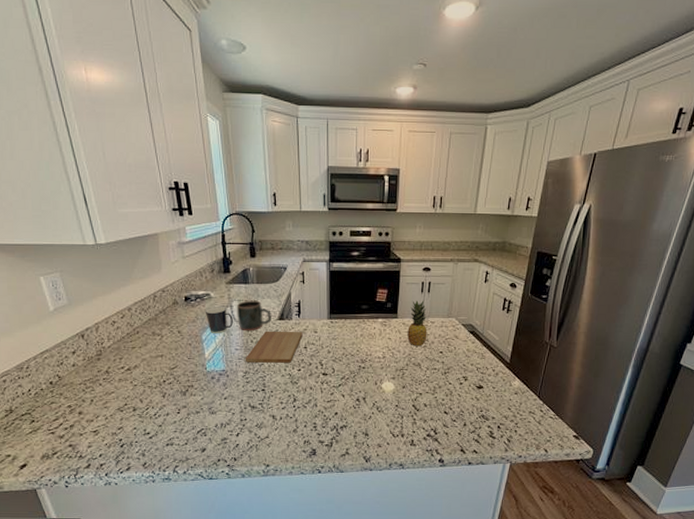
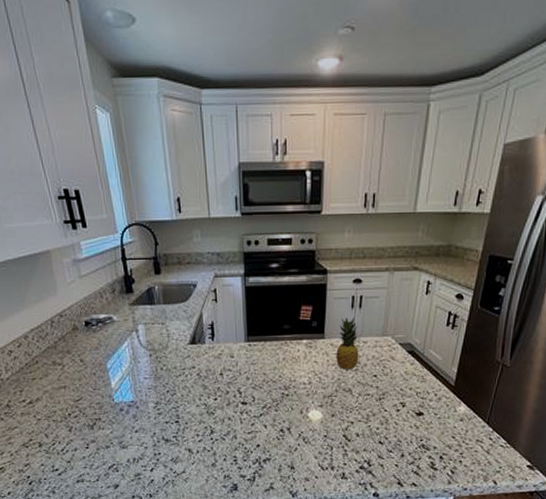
mug: present [205,307,233,333] -> none [108,331,140,361]
mug: present [236,300,271,330] -> none [142,323,182,357]
cutting board: present [245,331,303,363] -> none [155,356,218,392]

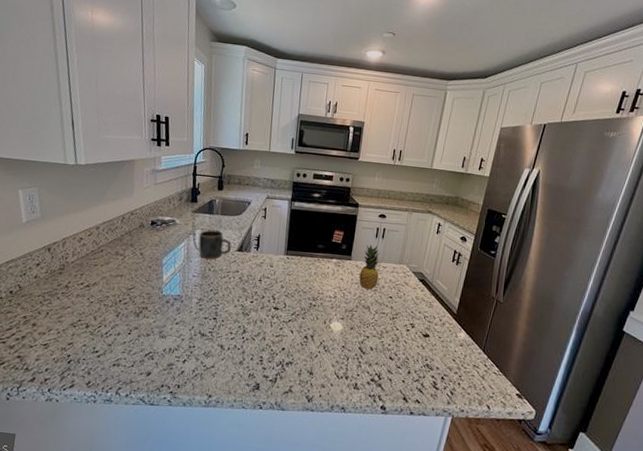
mug: none [142,323,182,357] -> present [198,230,232,259]

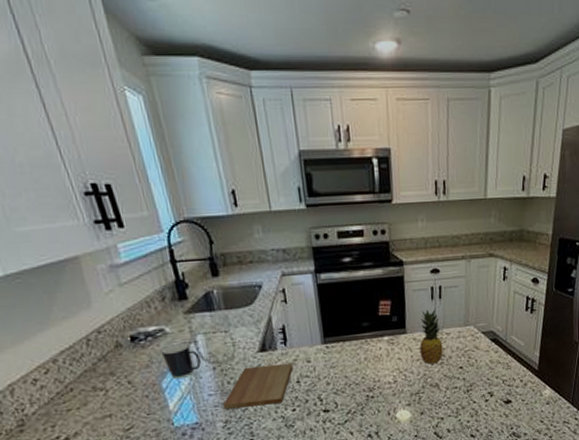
mug: none [168,233,194,259] -> present [160,343,201,379]
mug: present [198,230,232,259] -> none [202,330,251,370]
cutting board: none [201,260,259,294] -> present [222,362,293,409]

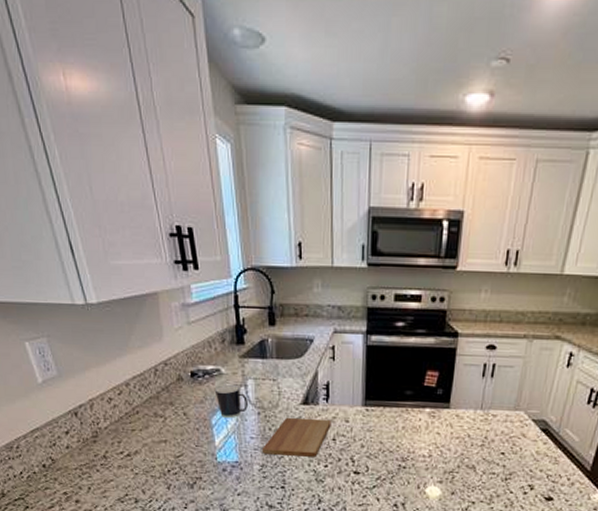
fruit: present [419,309,444,365] -> none [461,386,488,445]

